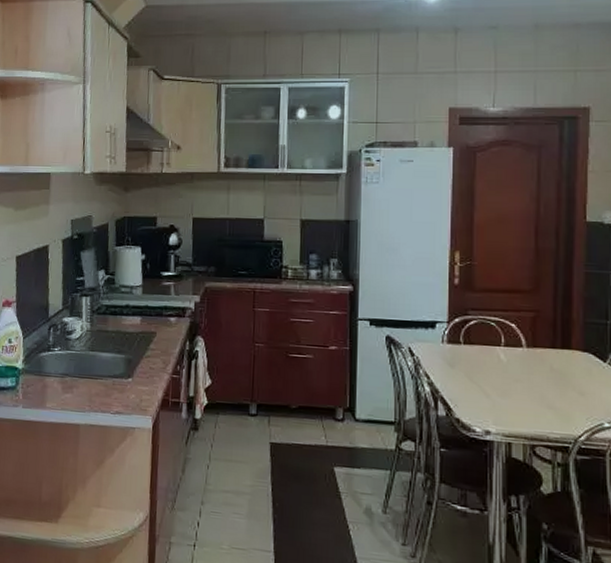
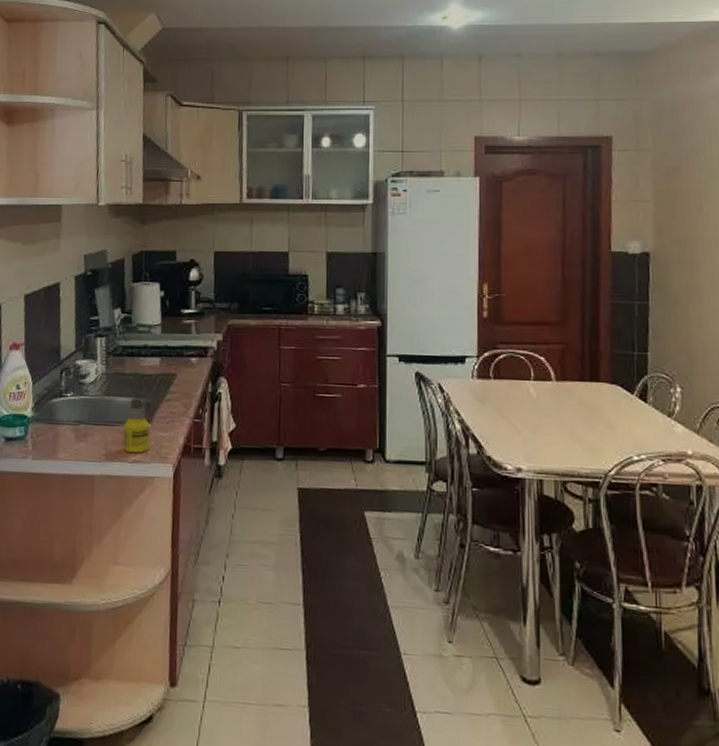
bottle: none [106,353,131,405] -> present [123,398,150,454]

